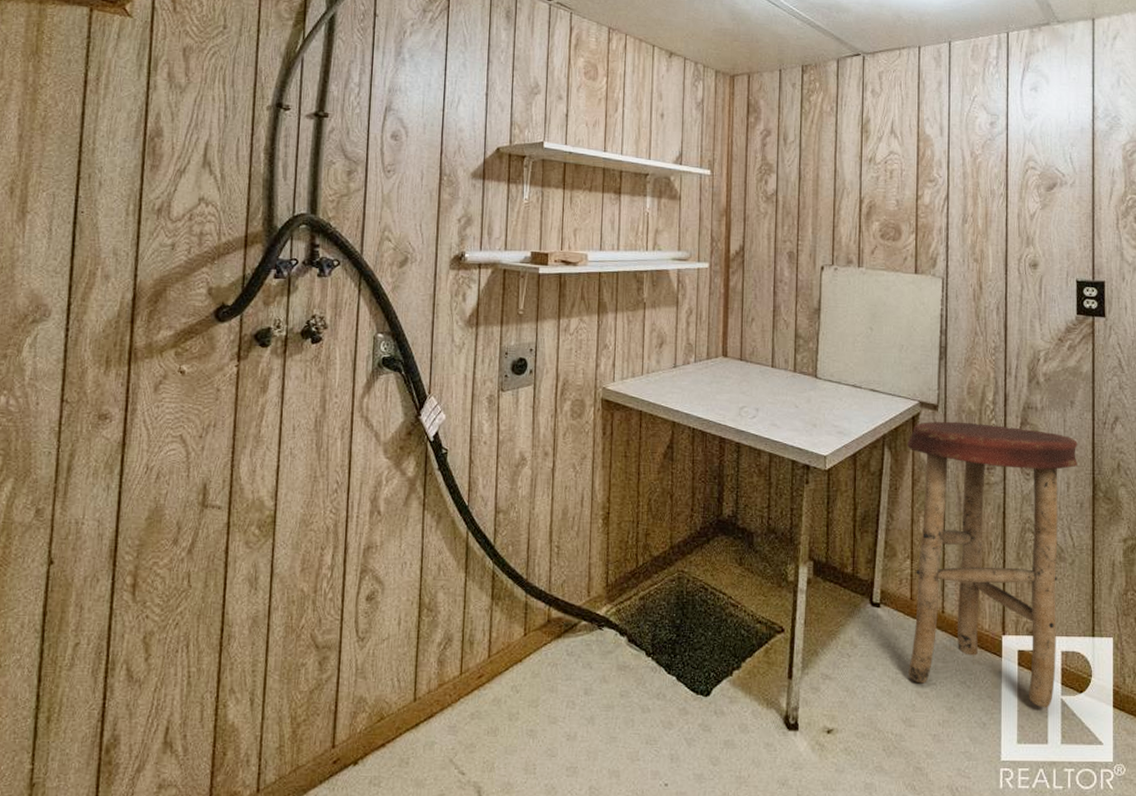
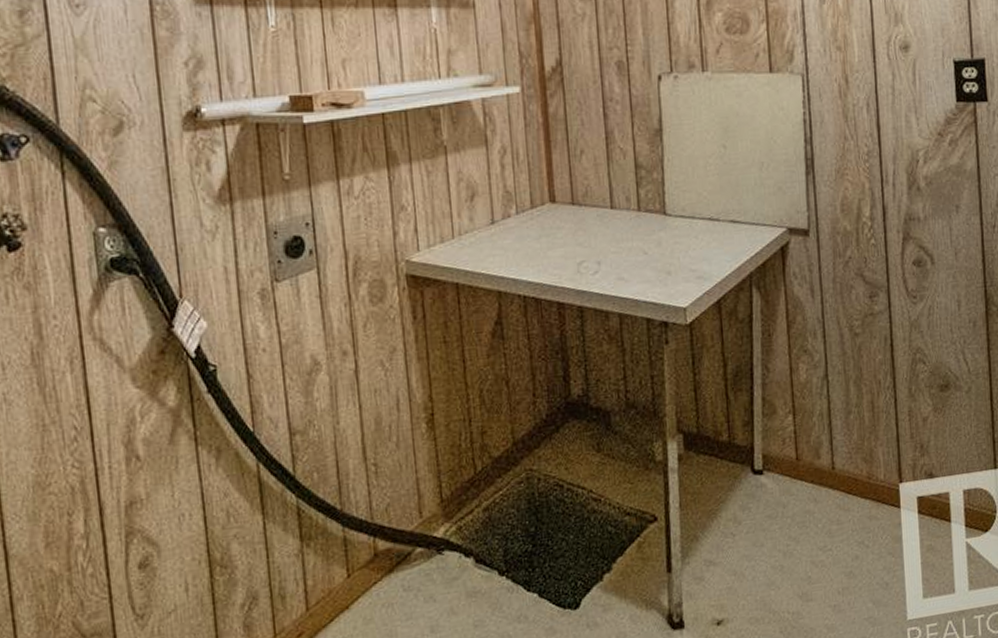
stool: present [907,421,1078,708] -> none [778,244,968,556]

